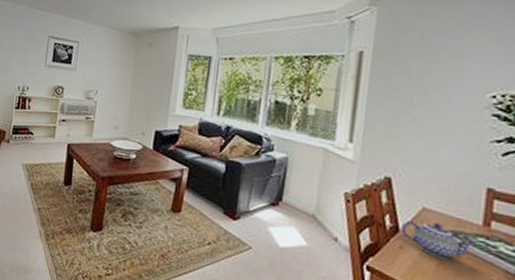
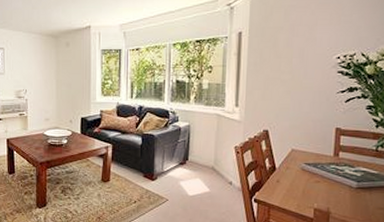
teapot: present [400,220,475,260] -> none [277,159,329,185]

